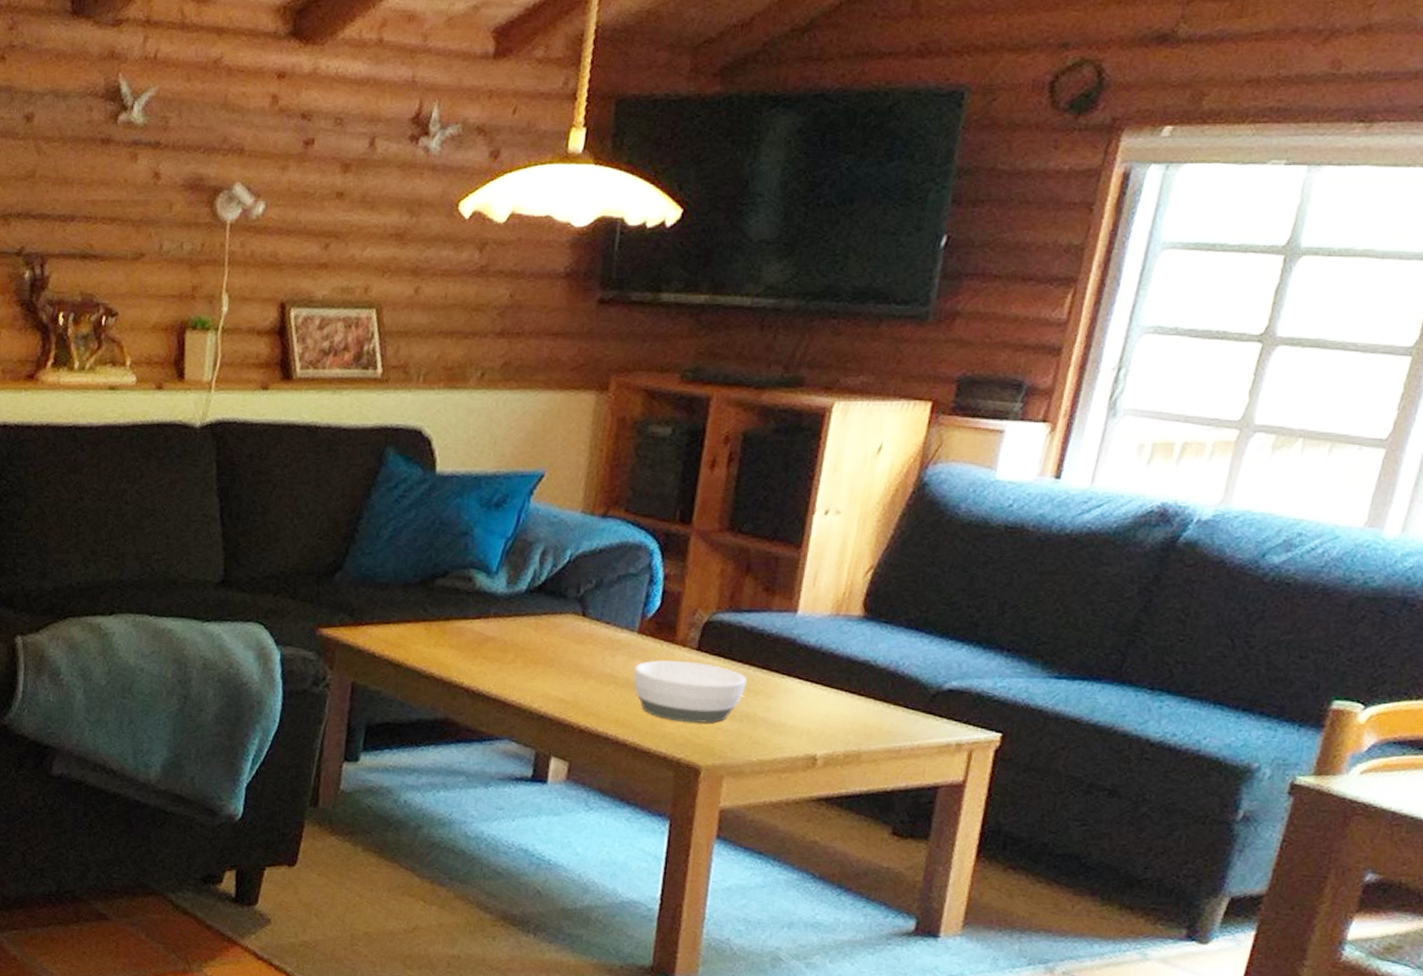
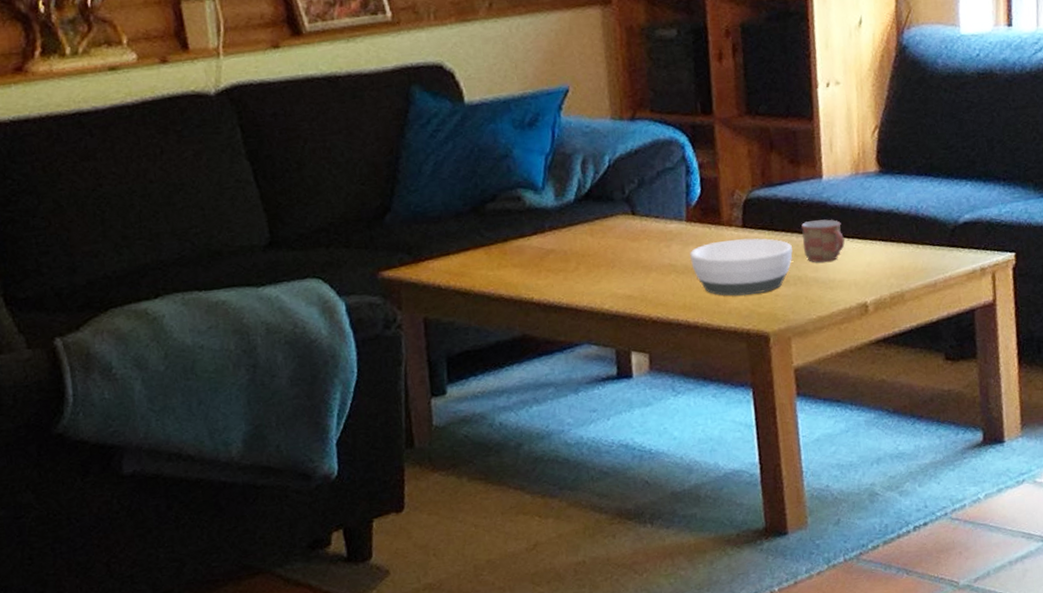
mug: none [758,656,807,704] -> present [801,219,845,263]

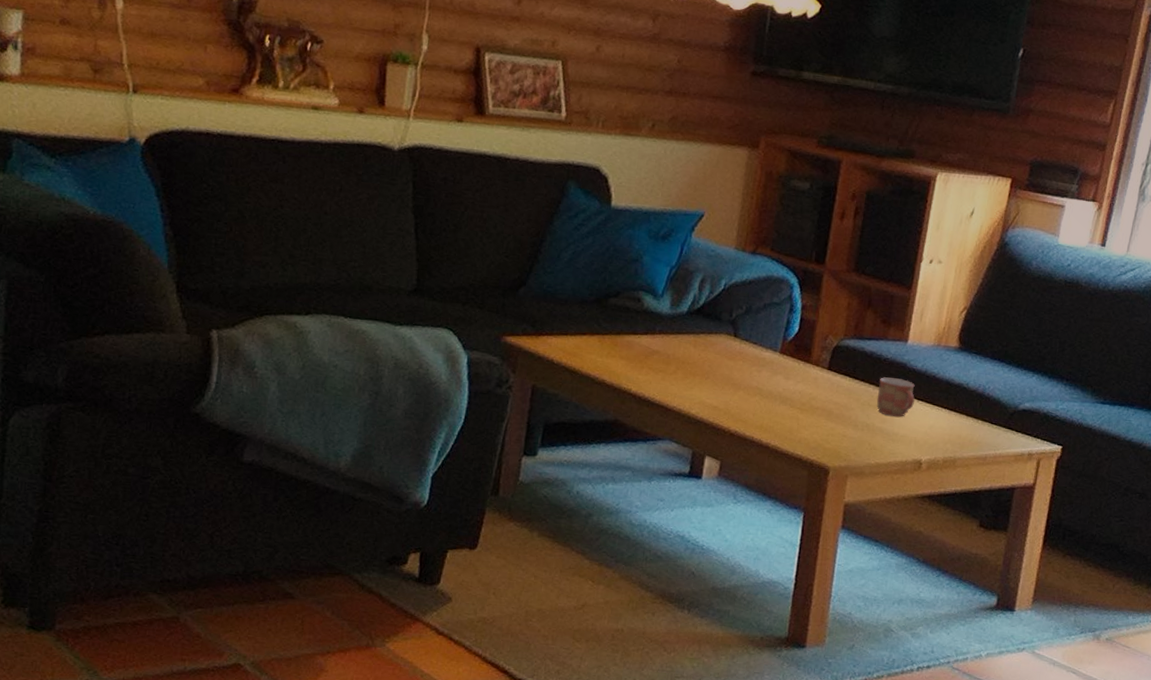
bowl: present [689,238,793,296] -> none [775,376,867,431]

